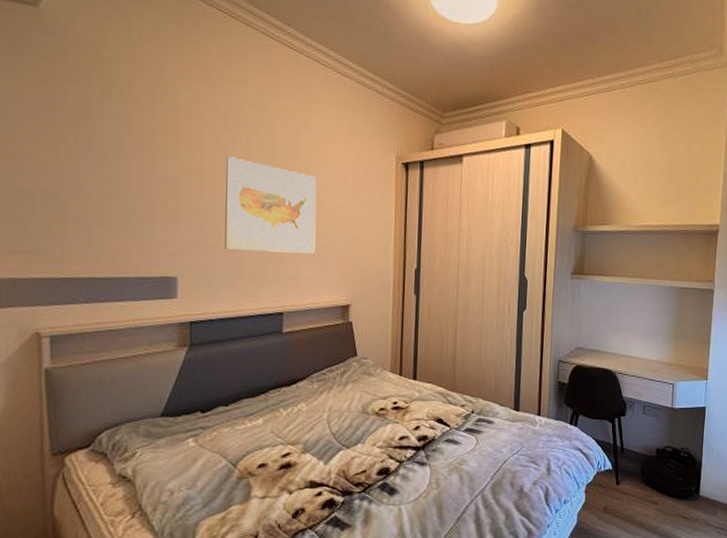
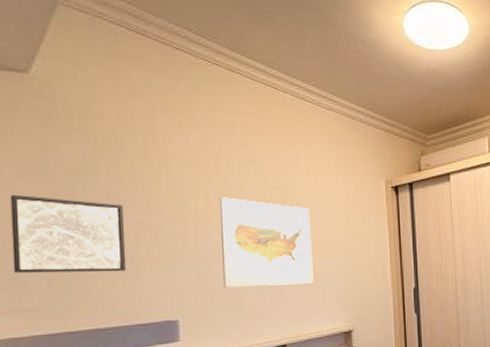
wall art: none [14,132,129,223] -> present [10,194,127,274]

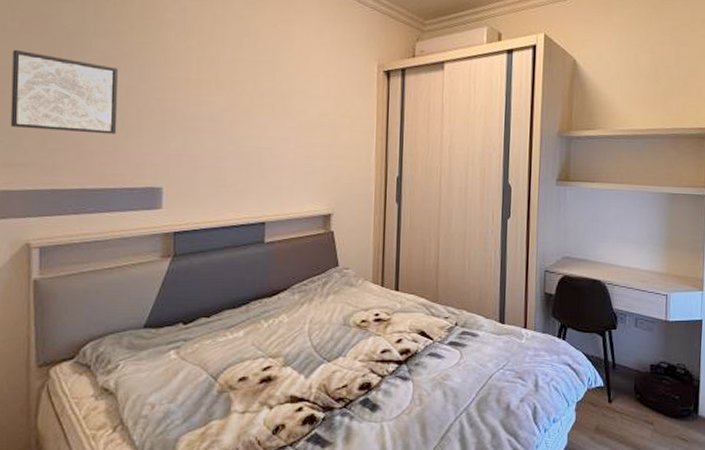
wall art: present [220,197,313,288] -> none [209,68,299,163]

